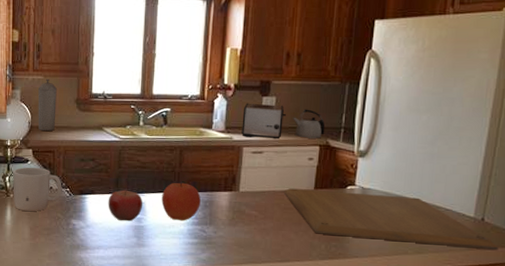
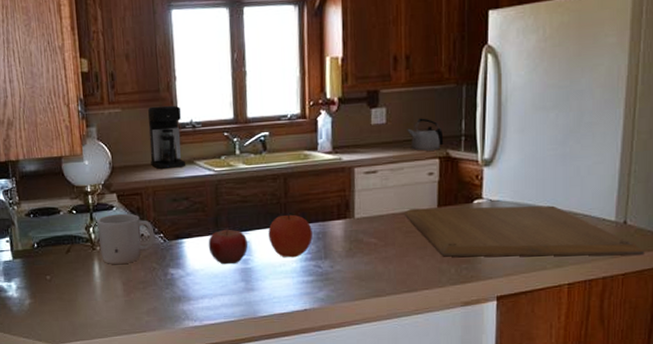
canister: present [38,78,57,132] -> none [116,111,140,172]
coffee maker: none [65,77,96,133] -> present [148,105,186,170]
toaster: present [241,103,286,140] -> none [350,116,399,156]

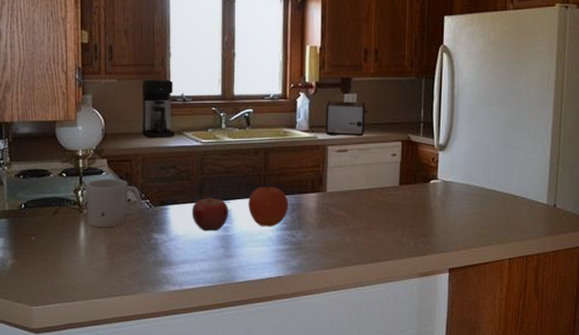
toaster: none [350,116,399,156] -> present [325,100,367,137]
chopping board: present [404,205,645,257] -> none [370,186,571,236]
kettle: present [407,118,444,152] -> none [374,105,406,135]

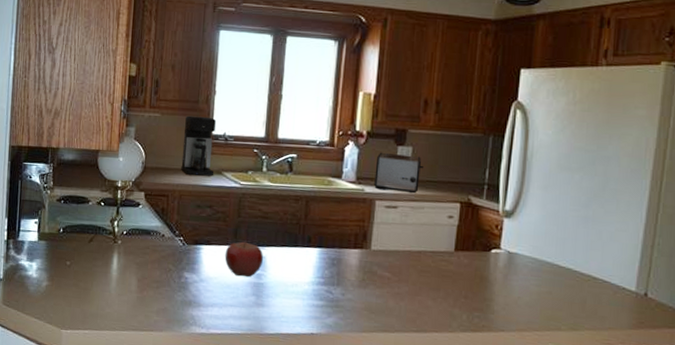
mug: present [86,178,141,228] -> none [120,211,175,262]
fruit: present [248,186,288,227] -> none [284,236,328,280]

